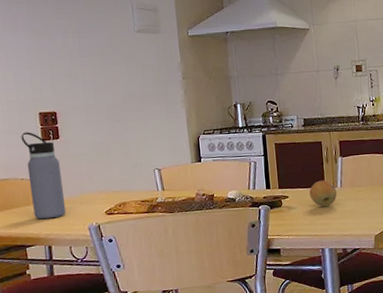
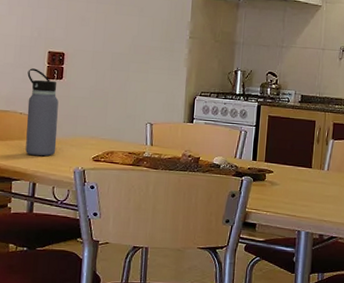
fruit: present [309,180,337,207] -> none [294,160,323,188]

